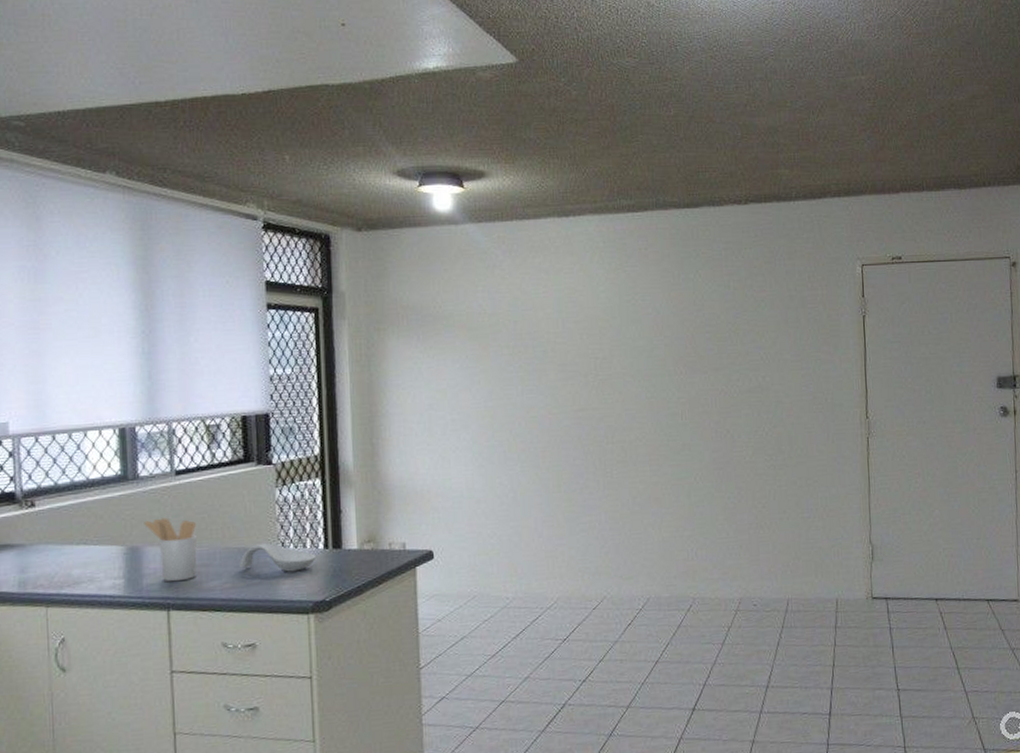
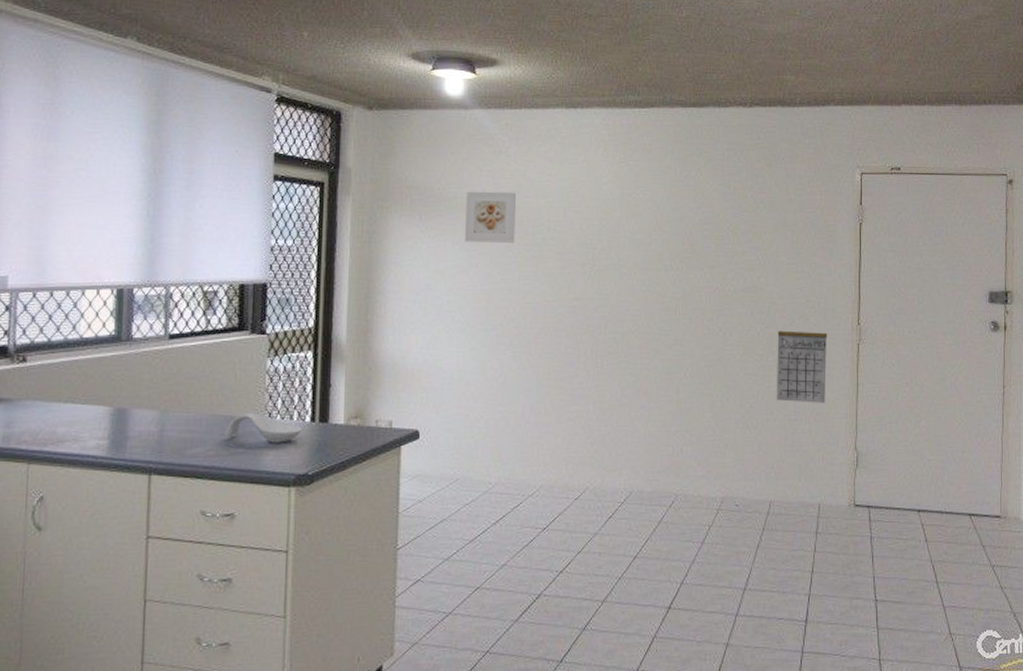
utensil holder: present [144,517,198,582] -> none [133,381,186,446]
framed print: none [463,306,515,360] -> present [464,191,516,243]
calendar: none [785,413,838,500] -> present [776,316,828,403]

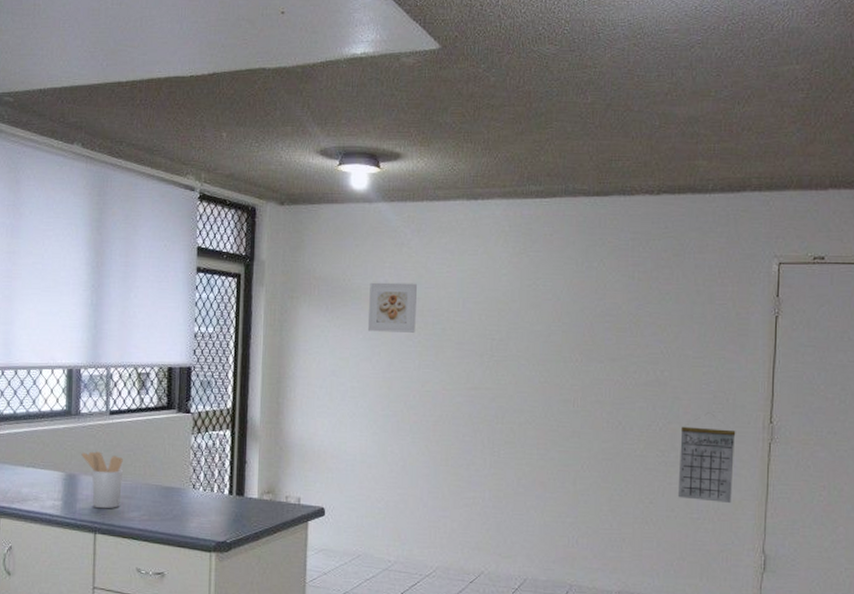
utensil holder: none [133,381,186,446] -> present [81,451,124,509]
spoon rest: present [225,413,302,443] -> none [156,484,222,512]

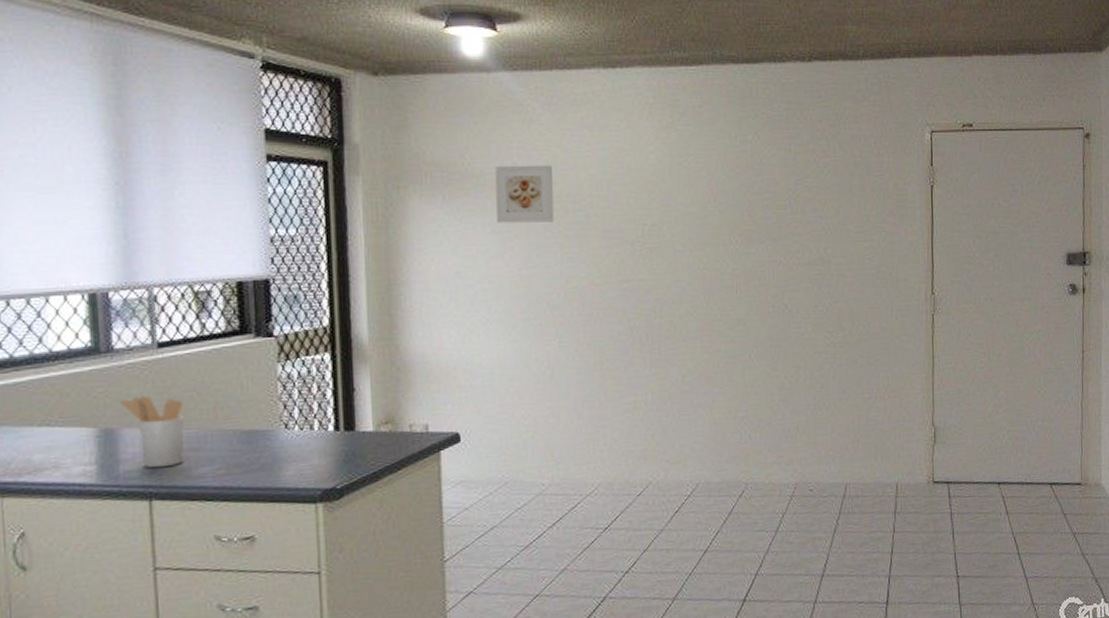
calendar: present [677,412,736,503] -> none [847,288,901,380]

